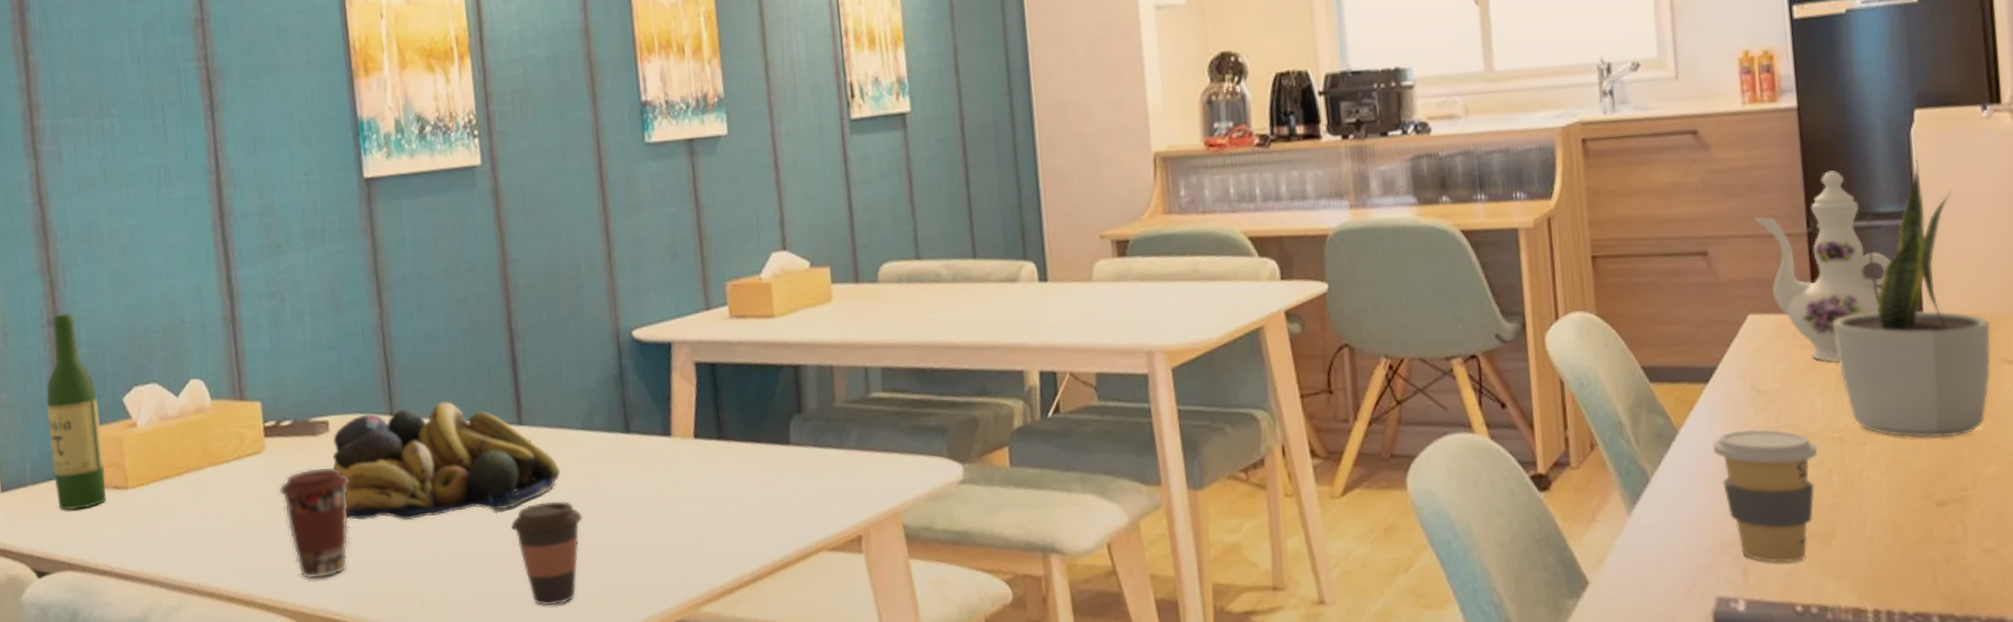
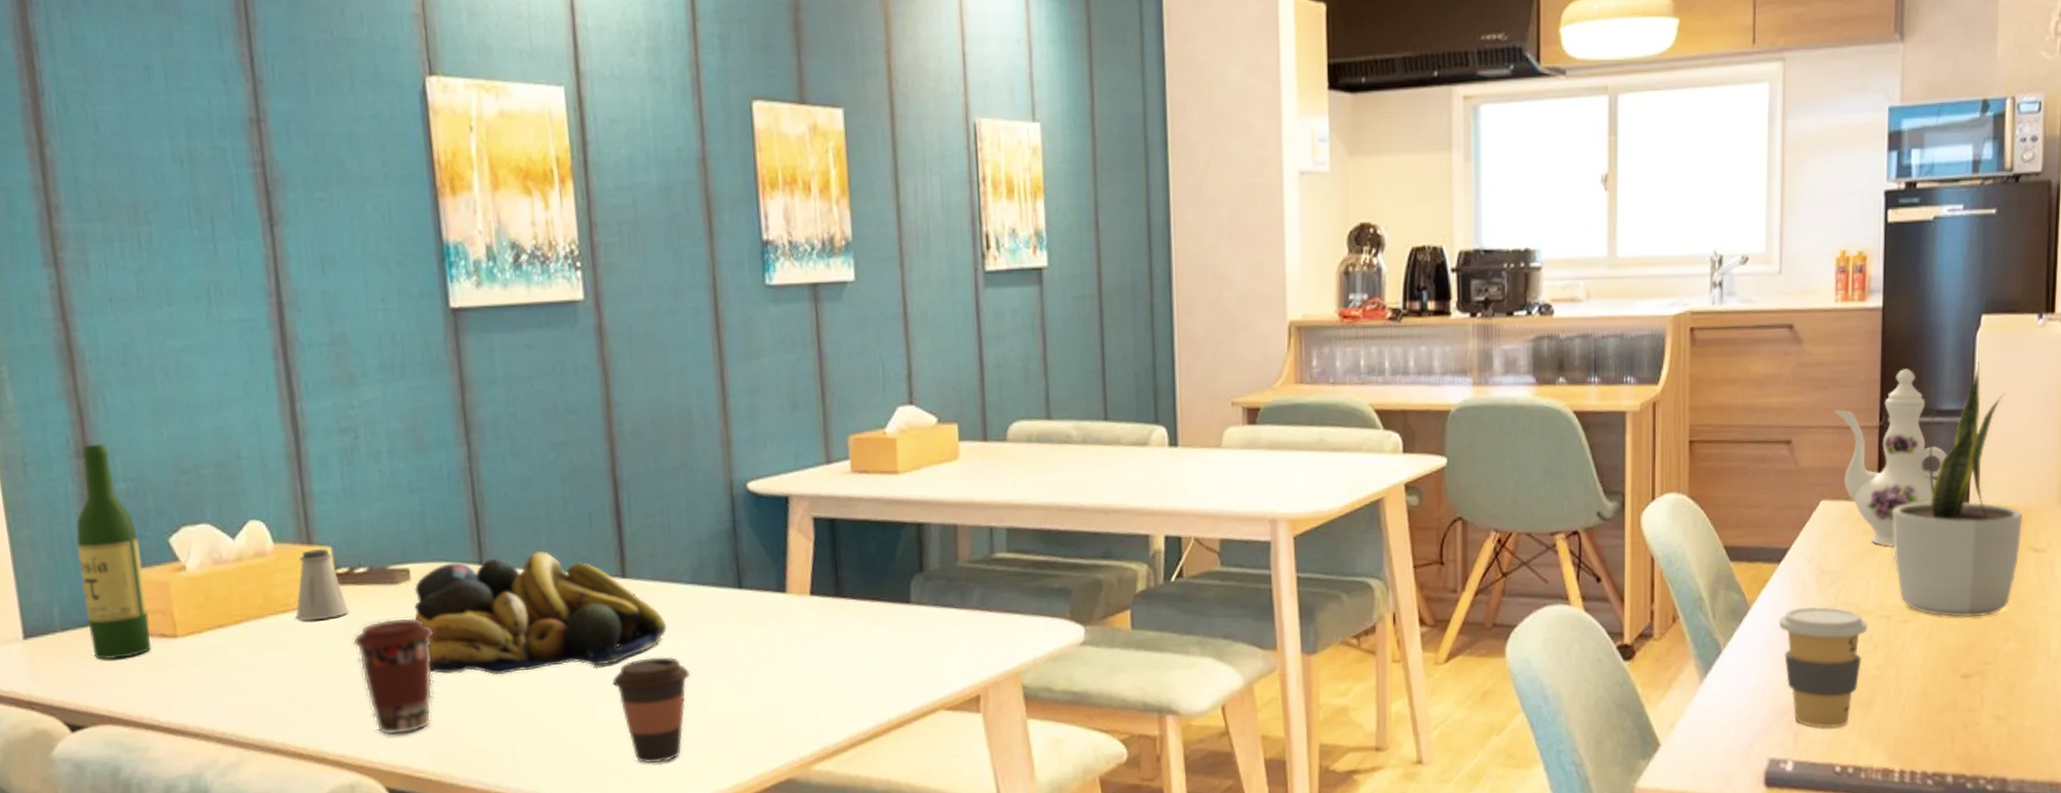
saltshaker: none [229,403,275,472] -> present [295,548,348,621]

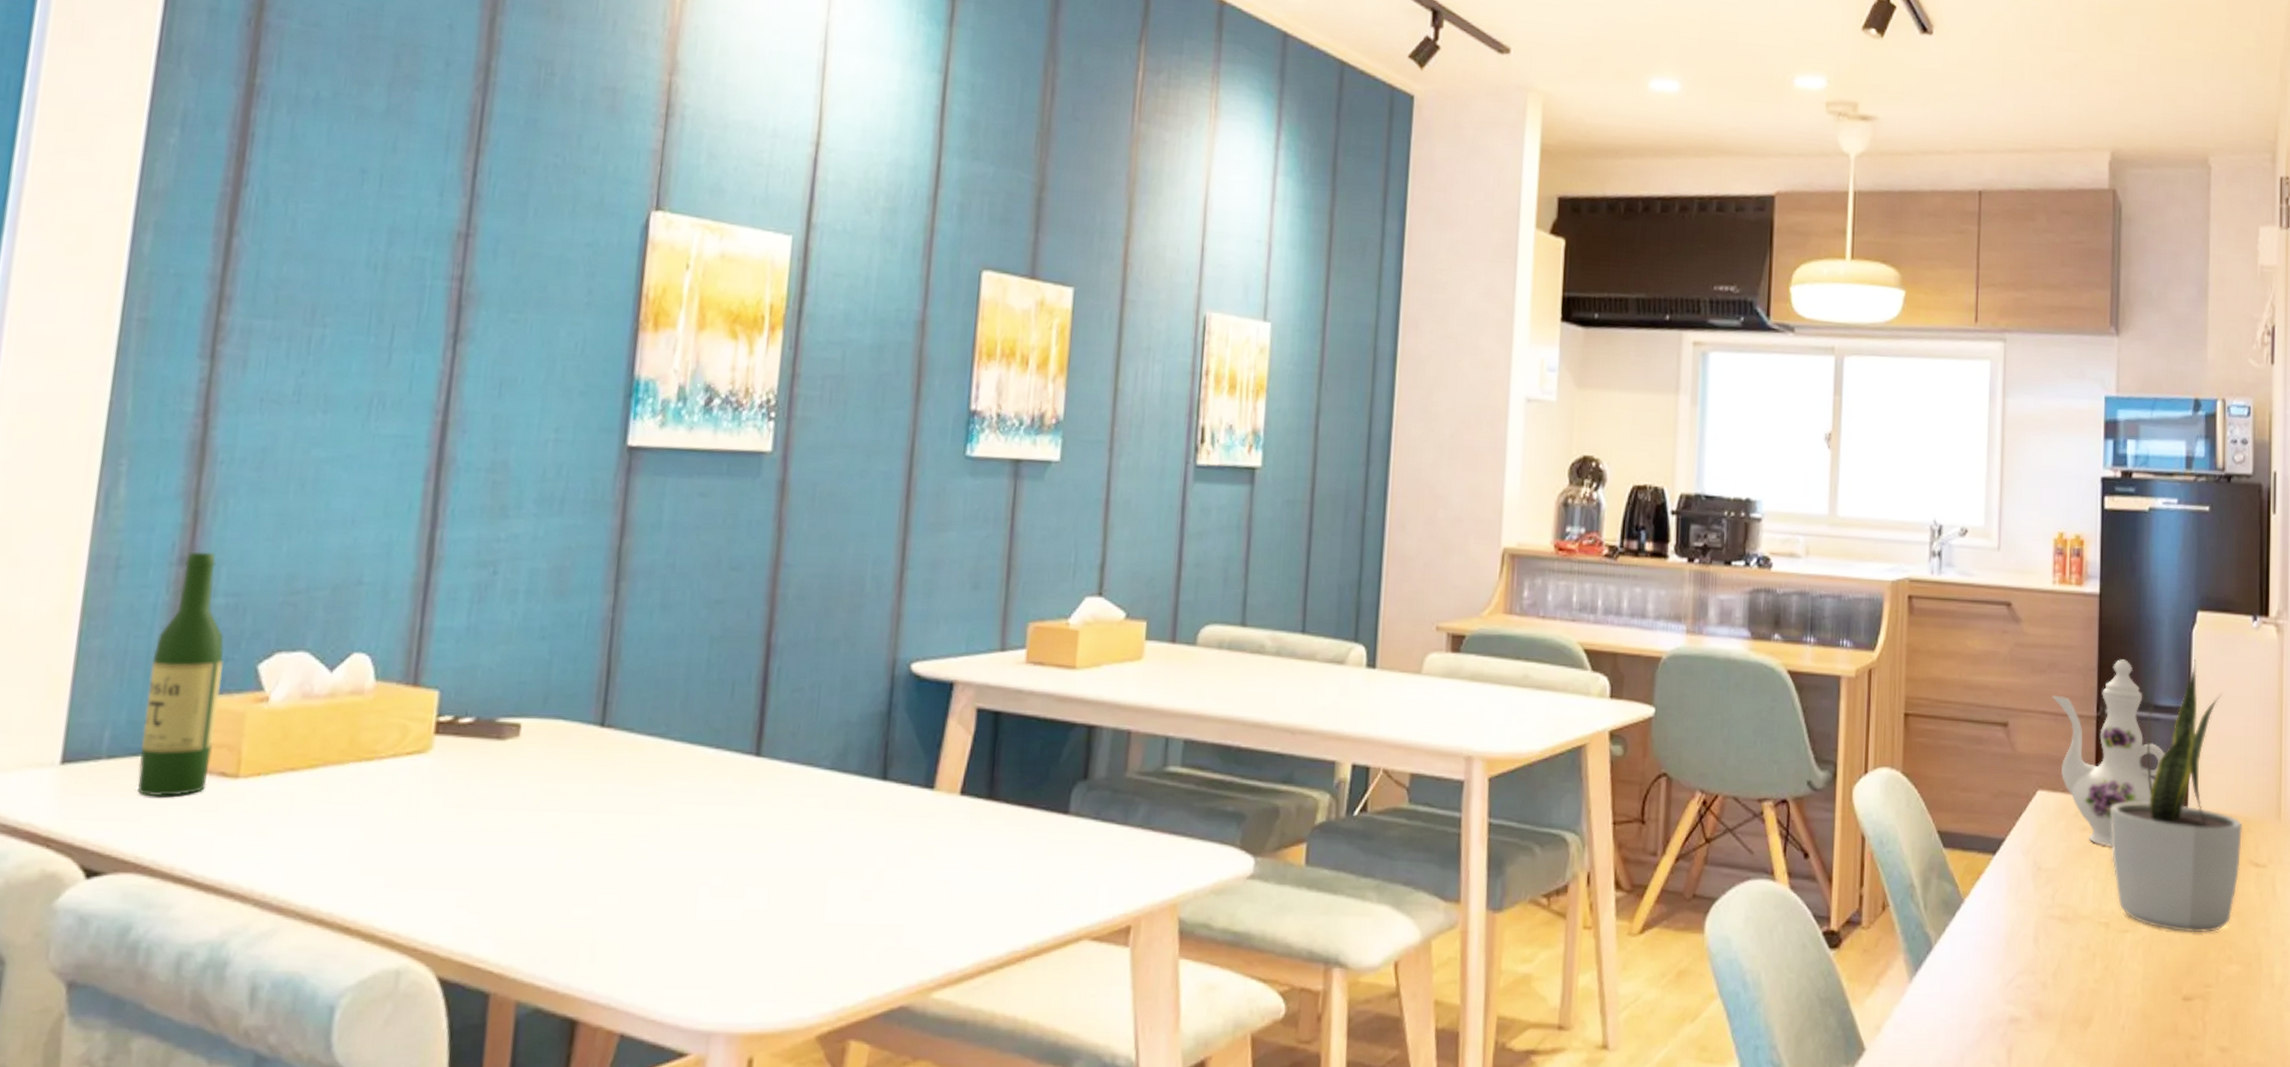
saltshaker: present [295,548,348,621] -> none [380,691,442,773]
coffee cup: present [352,617,434,735] -> none [437,778,533,915]
fruit bowl: present [414,551,666,675] -> none [514,717,795,855]
coffee cup: present [613,657,691,764] -> none [723,850,813,975]
coffee cup: present [1778,606,1868,728] -> none [1992,905,2086,1045]

